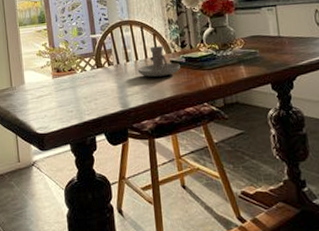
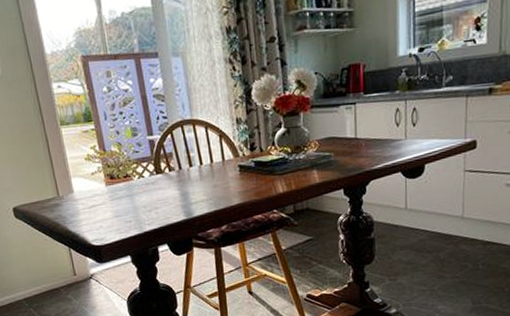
candle holder: present [137,46,180,77] -> none [202,149,249,183]

